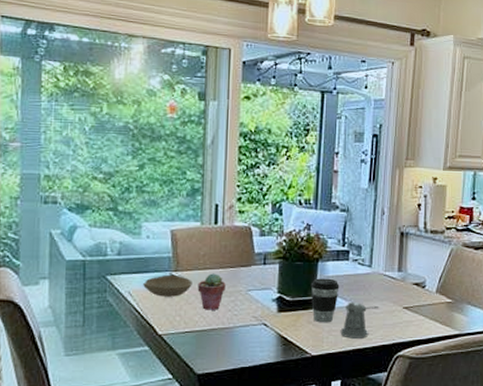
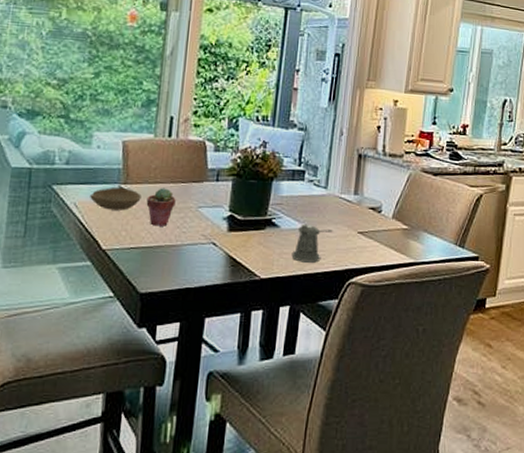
coffee cup: present [310,278,340,323] -> none [263,198,294,245]

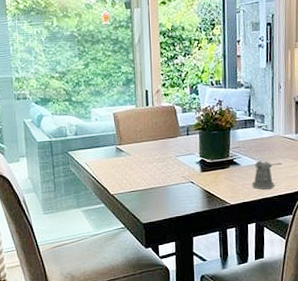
bowl: present [90,187,141,211] -> none [96,147,133,165]
potted succulent: present [146,188,176,226] -> none [137,144,159,174]

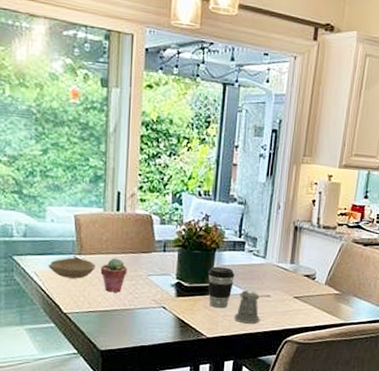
bowl: none [96,147,133,165] -> present [48,257,95,279]
potted succulent: none [137,144,159,174] -> present [100,258,127,293]
coffee cup: none [225,143,249,179] -> present [207,266,235,309]

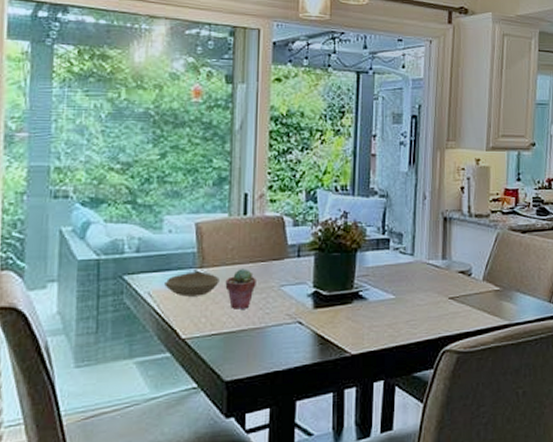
coffee cup: present [207,266,235,309] -> none [349,269,380,319]
pepper shaker: present [234,289,272,324] -> none [382,293,423,334]

